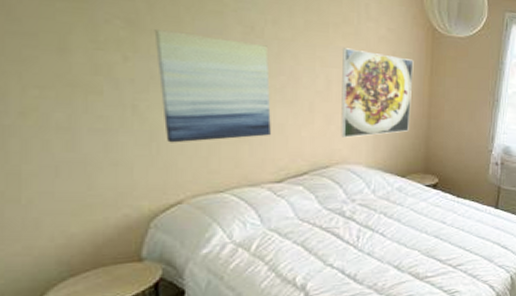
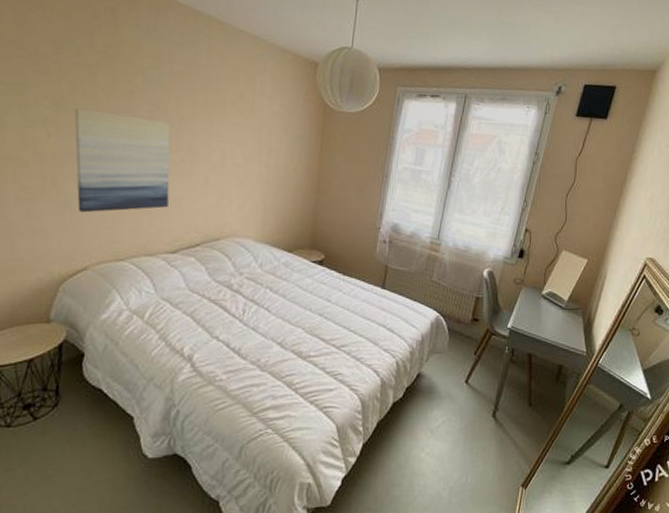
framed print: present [341,48,414,138] -> none [232,124,305,211]

